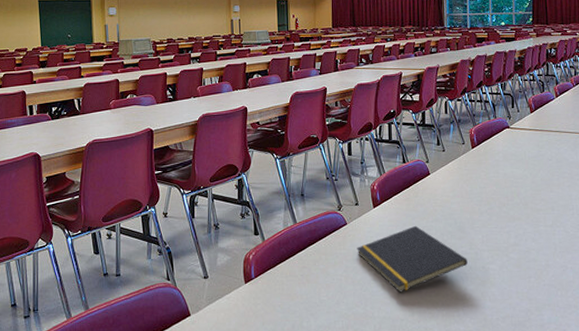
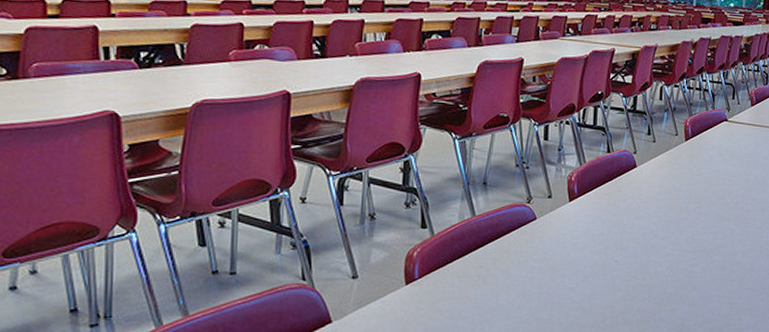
notepad: present [357,225,468,293] -> none [546,222,669,296]

